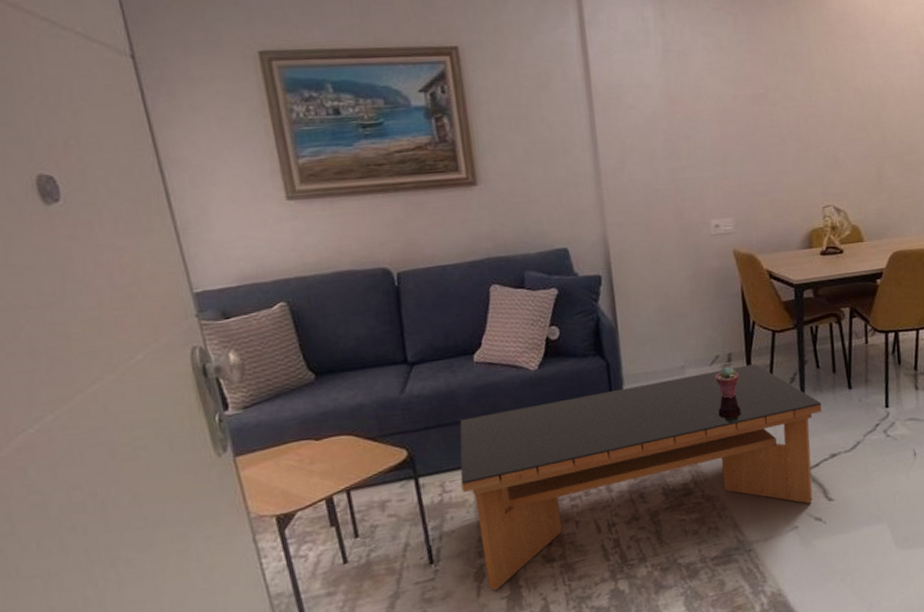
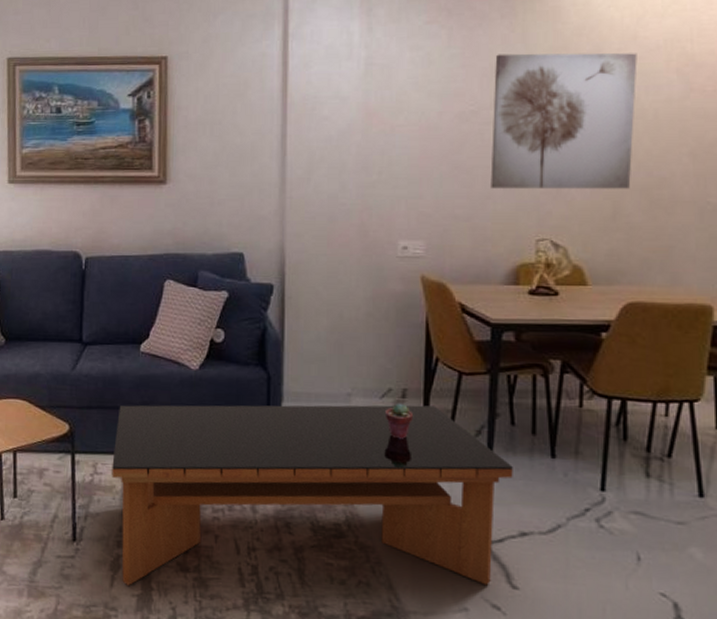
wall art: none [776,36,889,165] -> present [490,53,637,189]

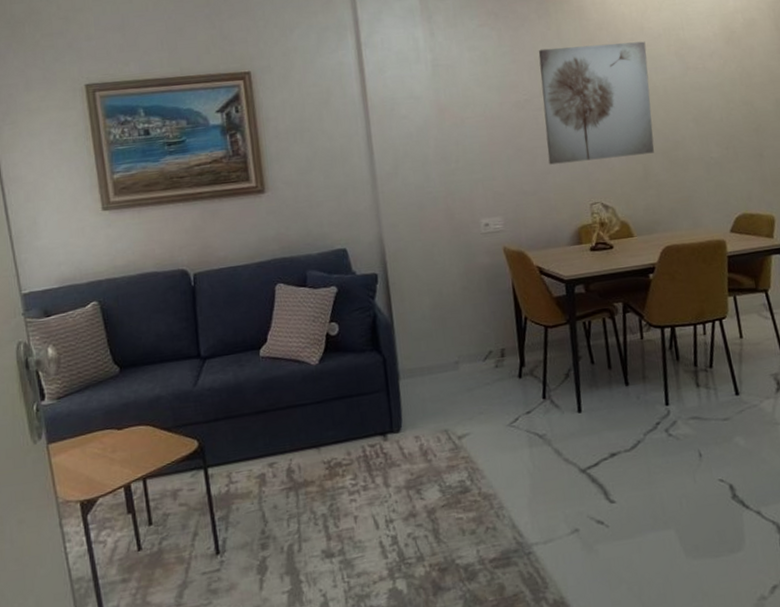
coffee table: present [112,405,513,586] -> none [246,359,599,584]
potted succulent: present [386,403,413,439] -> none [489,362,513,394]

